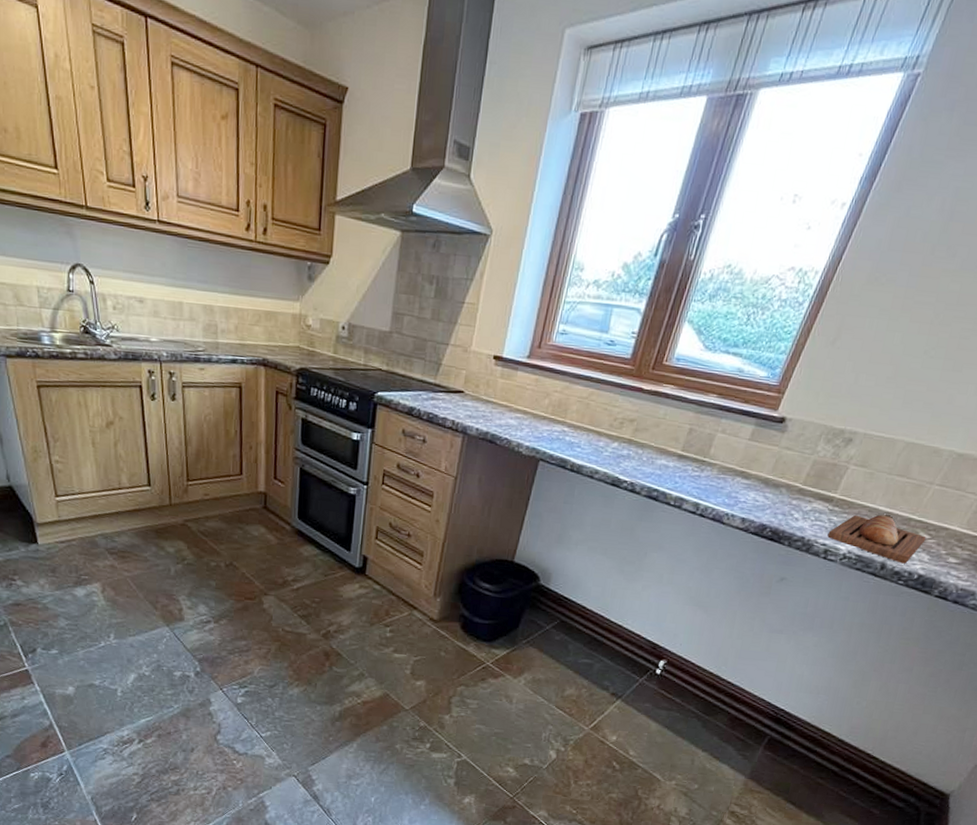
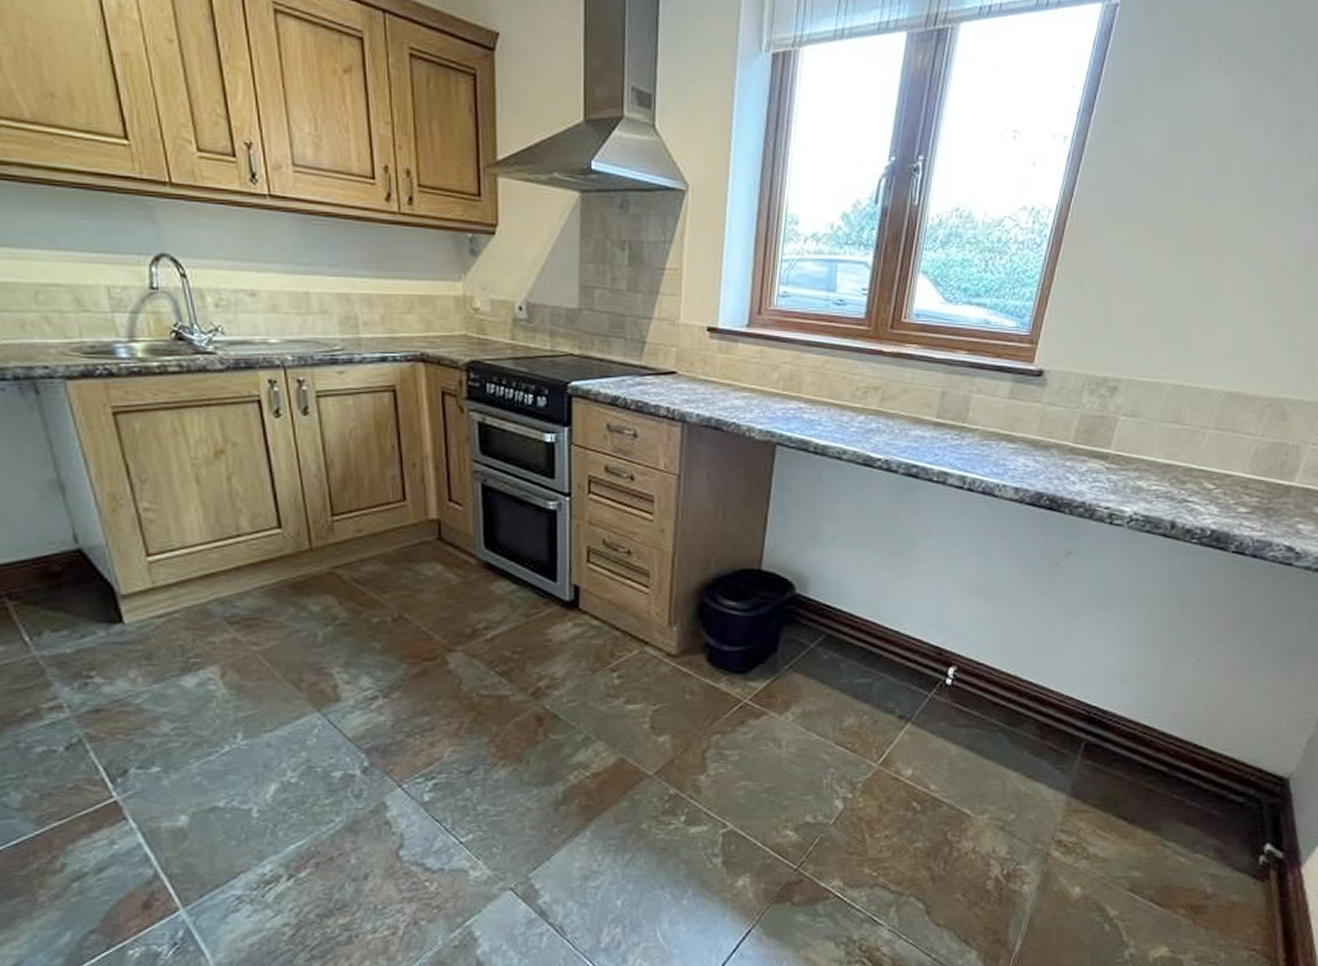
bread loaf: present [827,514,927,564] -> none [1109,467,1212,520]

